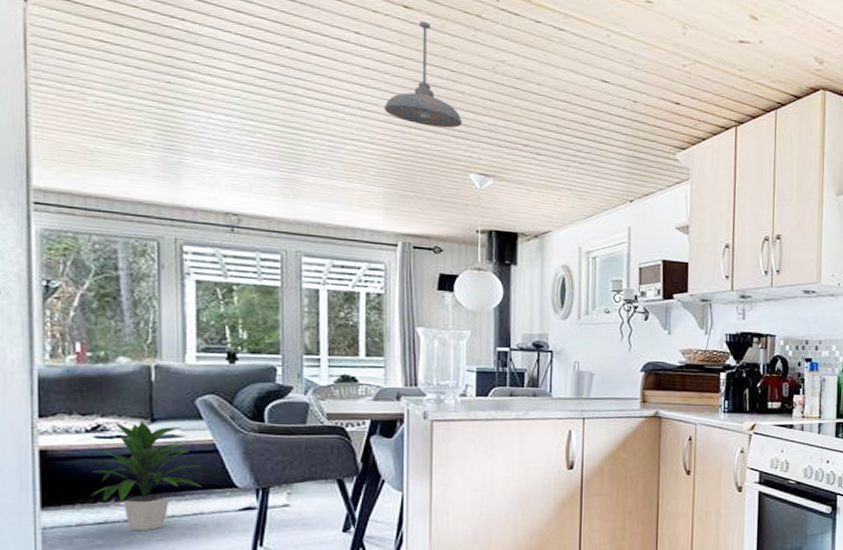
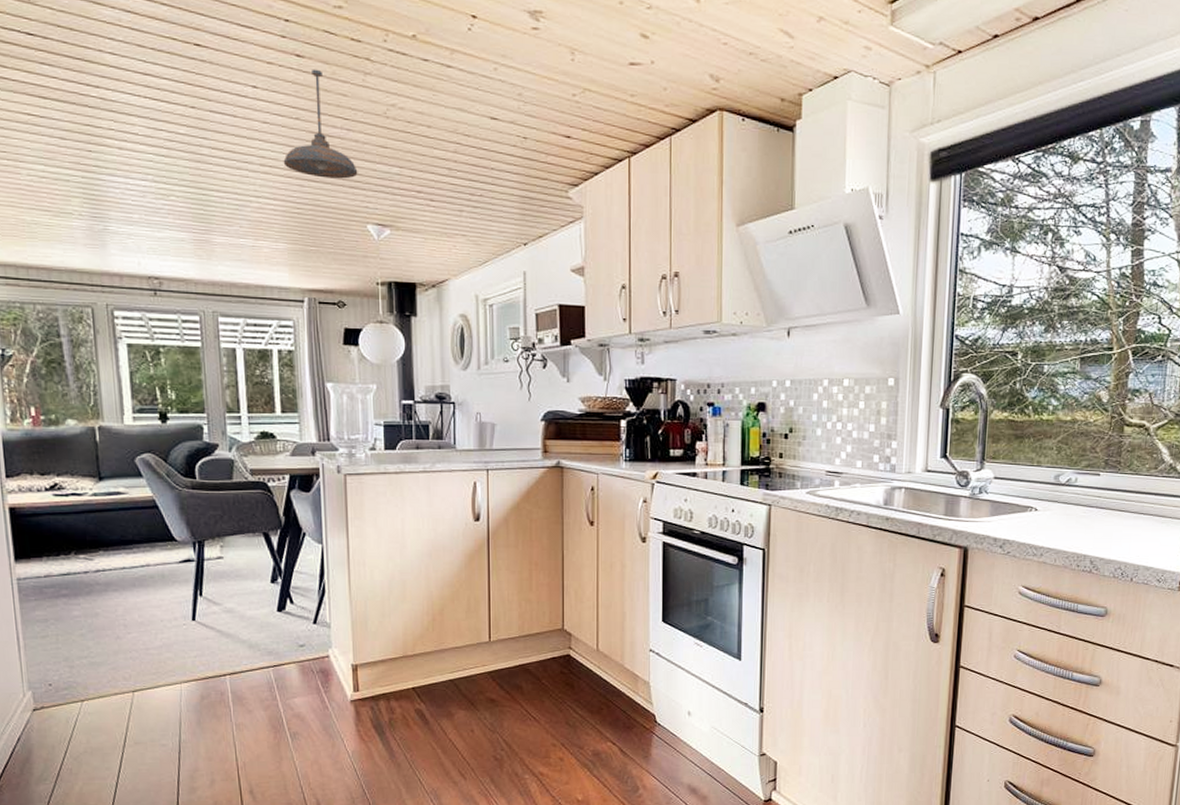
indoor plant: present [91,420,202,532] -> none [54,479,147,582]

